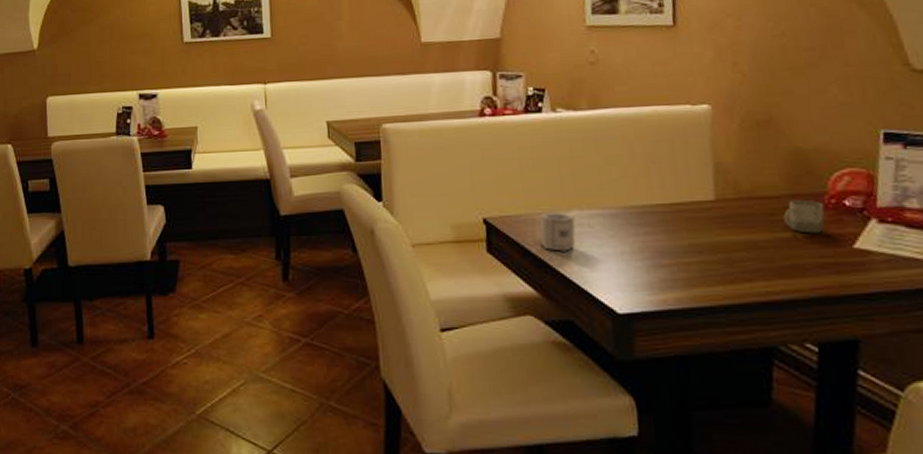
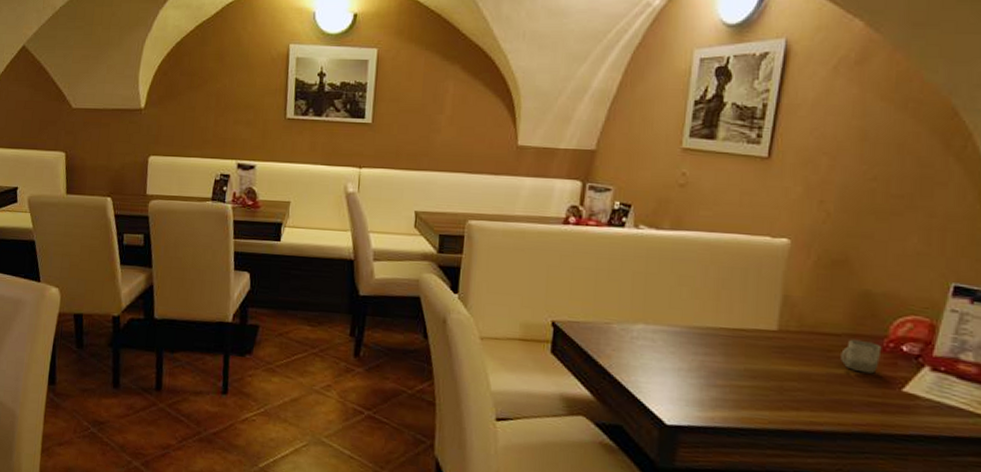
cup: present [540,211,576,252] -> none [604,322,640,361]

